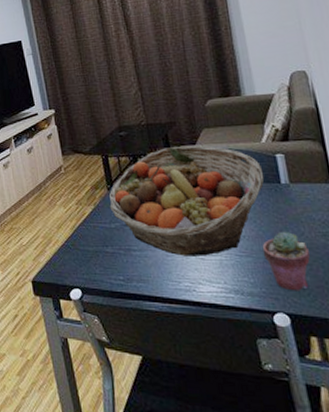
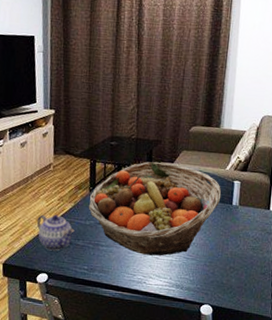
teapot: none [58,220,101,262] -> present [36,214,75,251]
potted succulent: present [262,232,310,291] -> none [205,243,239,289]

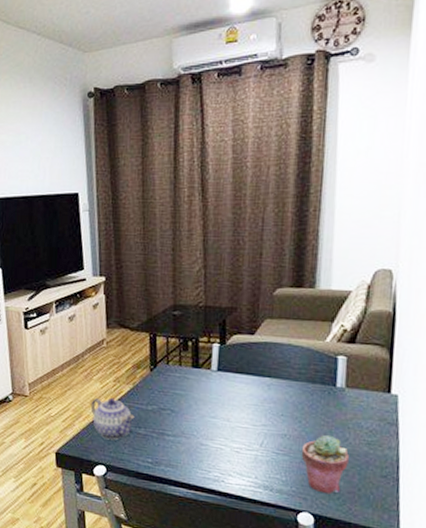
fruit basket: present [88,161,222,256] -> none [149,333,321,450]
potted succulent: none [205,243,239,289] -> present [301,435,349,494]

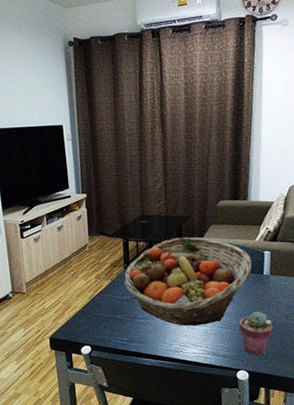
teapot: present [90,397,135,440] -> none [77,291,113,325]
fruit basket: none [149,333,321,450] -> present [124,237,252,326]

